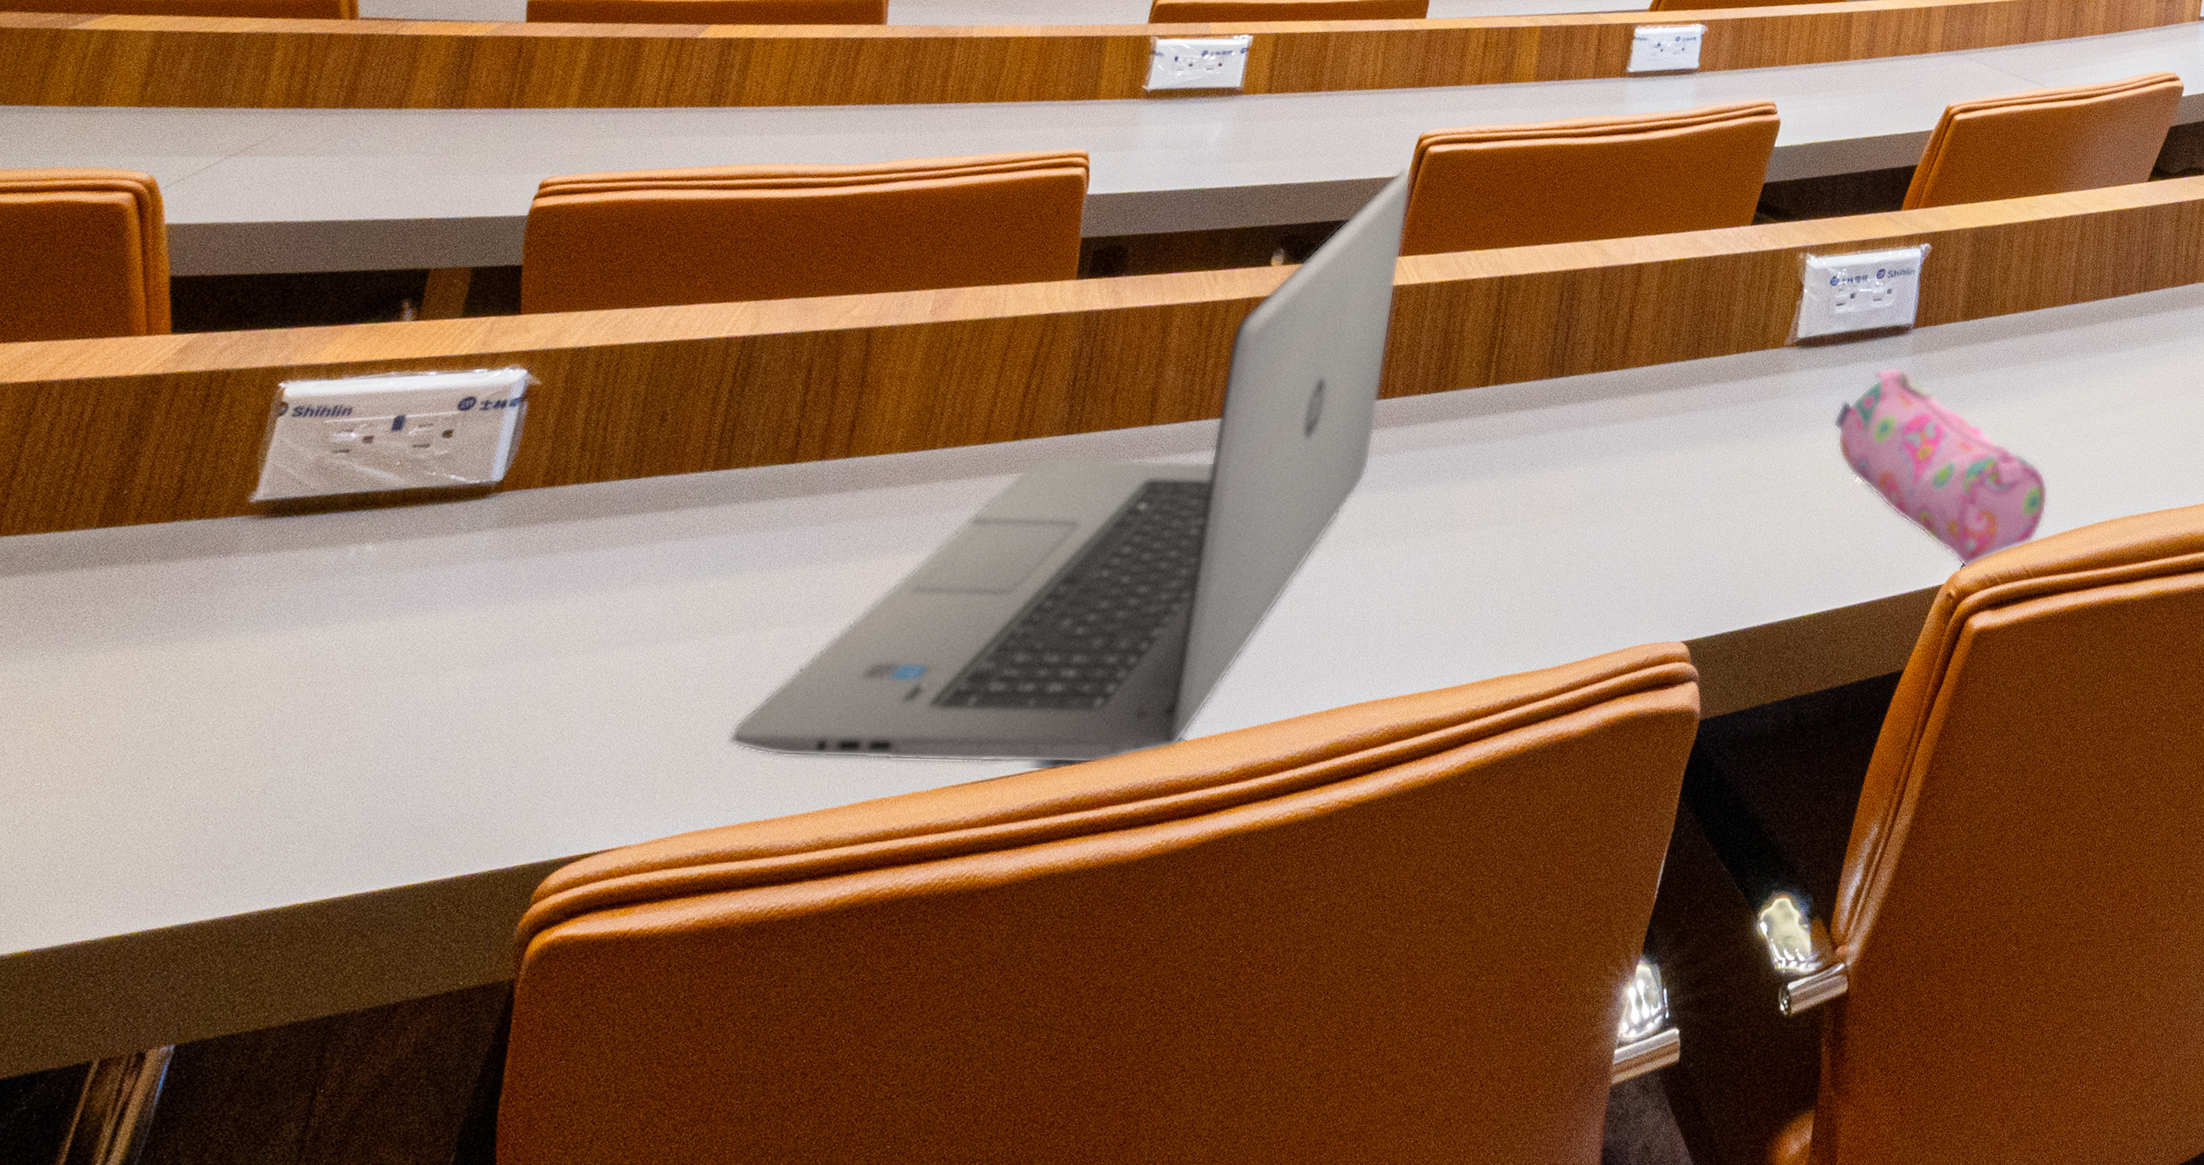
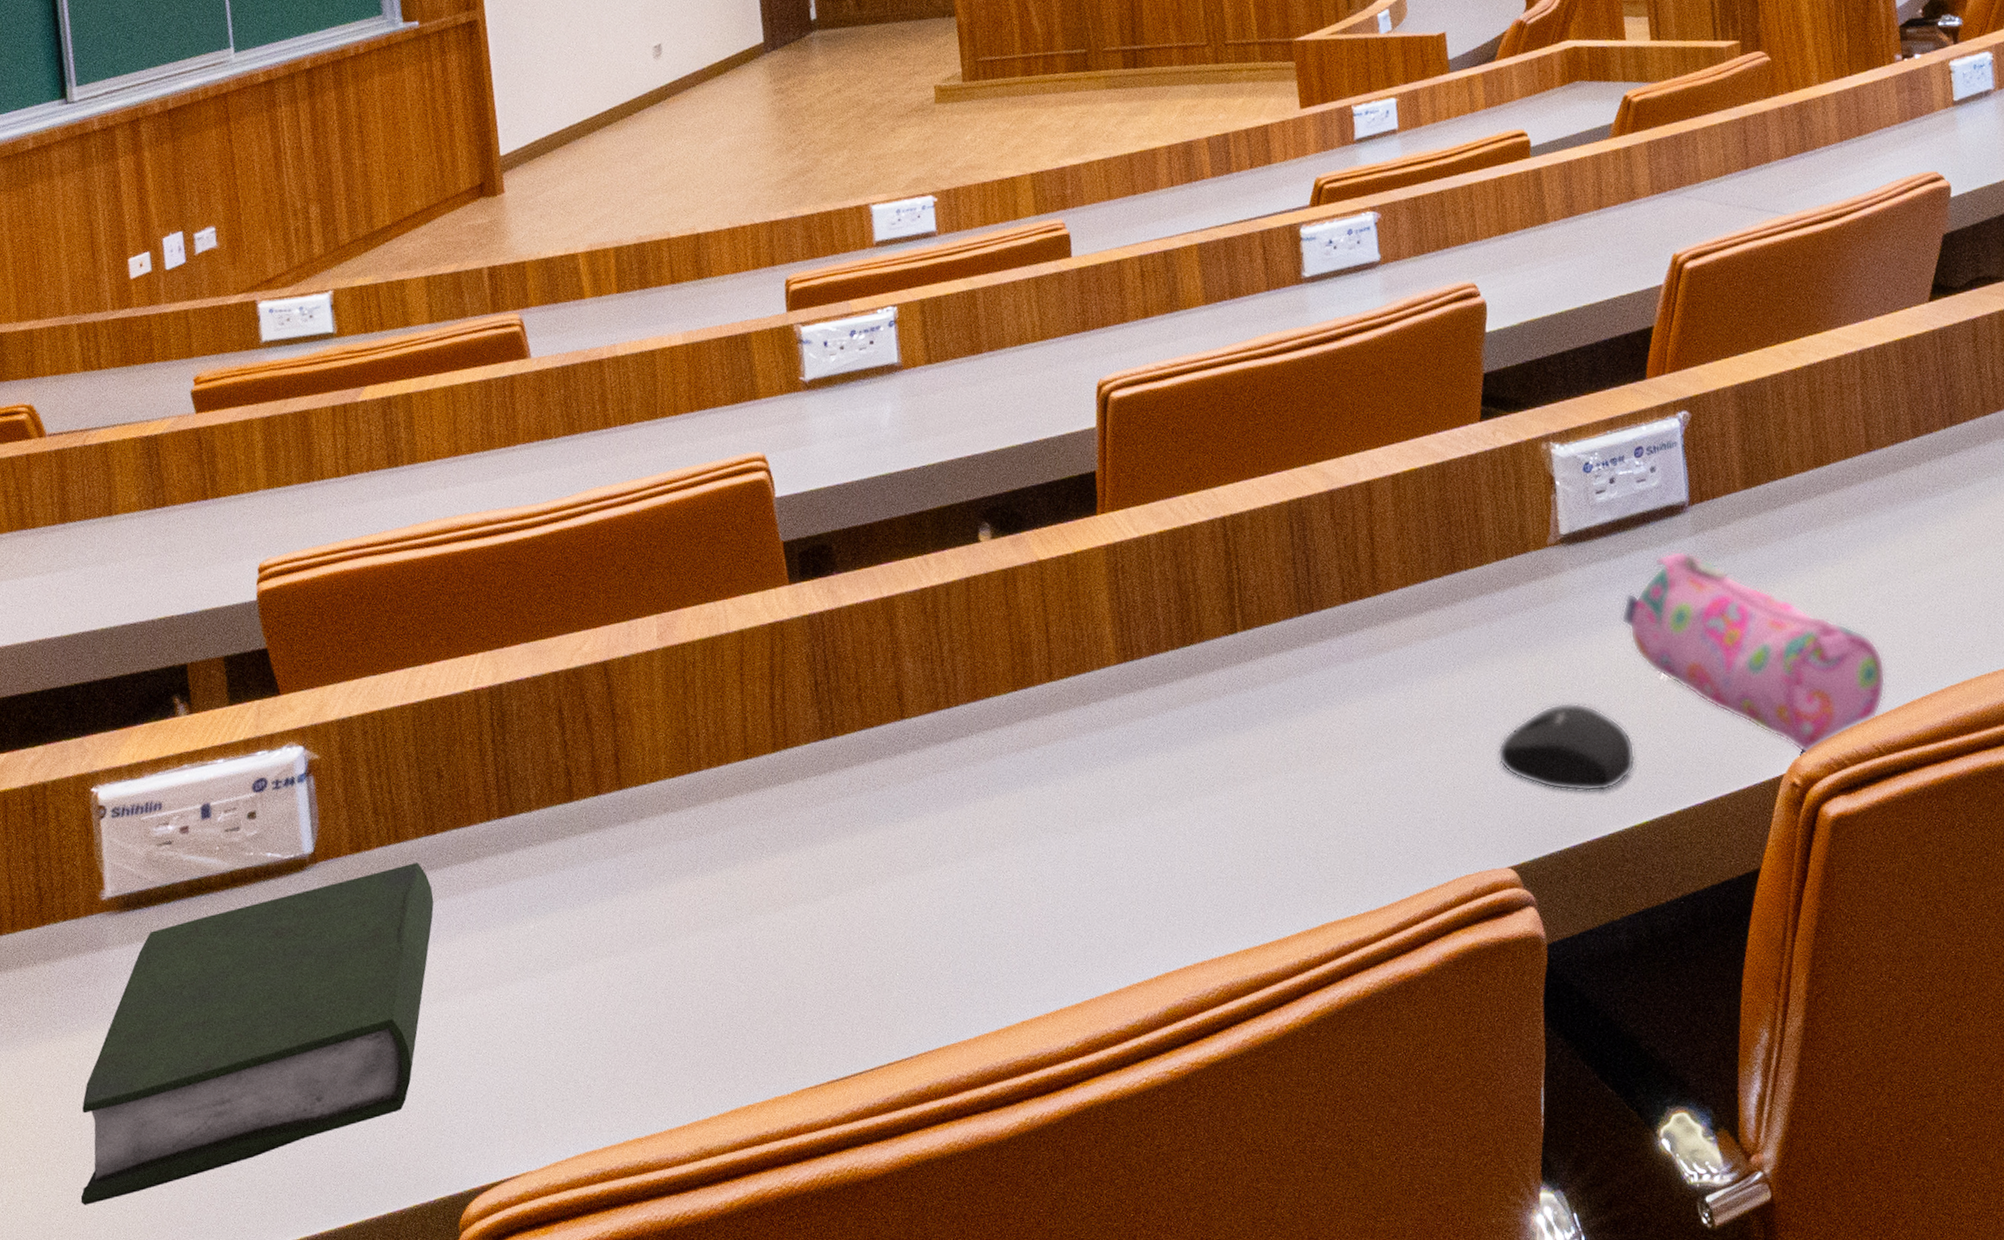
book: none [107,505,618,835] -> present [81,862,434,1205]
laptop: present [728,168,1411,765] -> none [590,419,1135,1077]
mouse: none [1695,492,1819,580] -> present [1497,702,1636,792]

